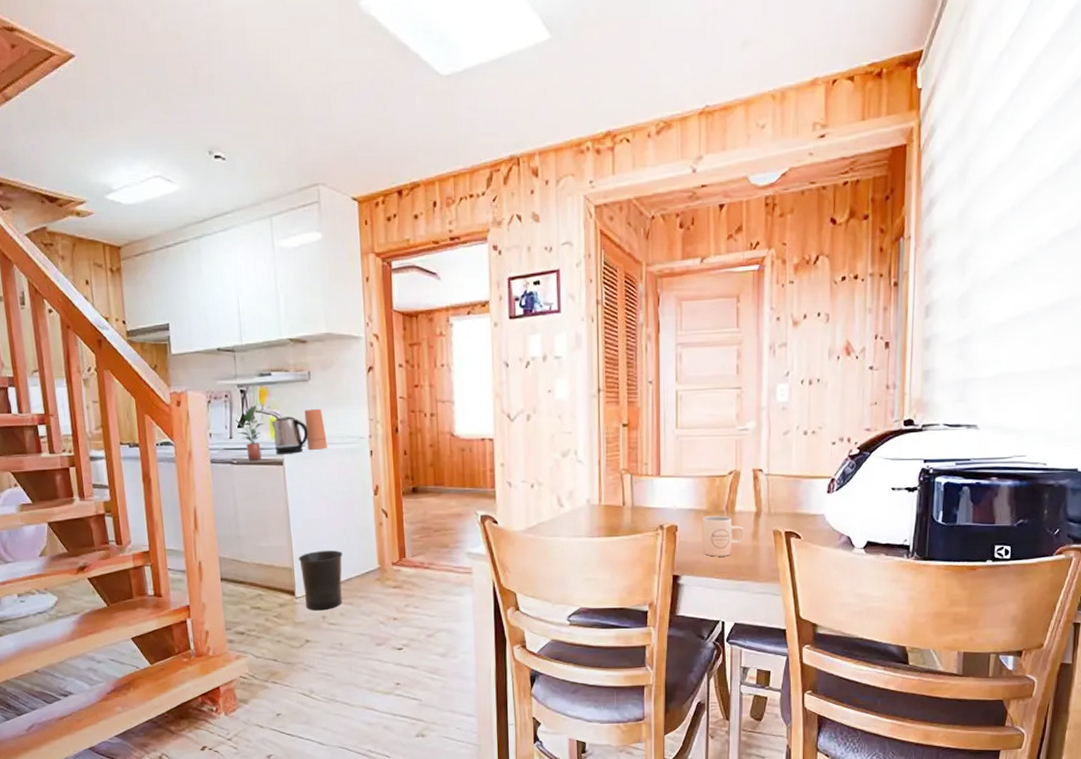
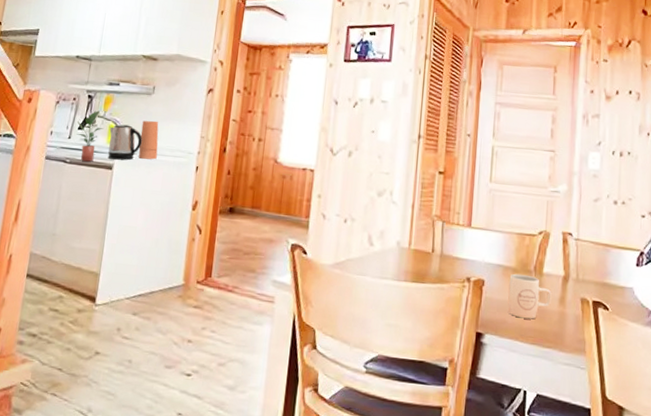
waste bin: present [298,551,343,611] -> none [104,259,151,322]

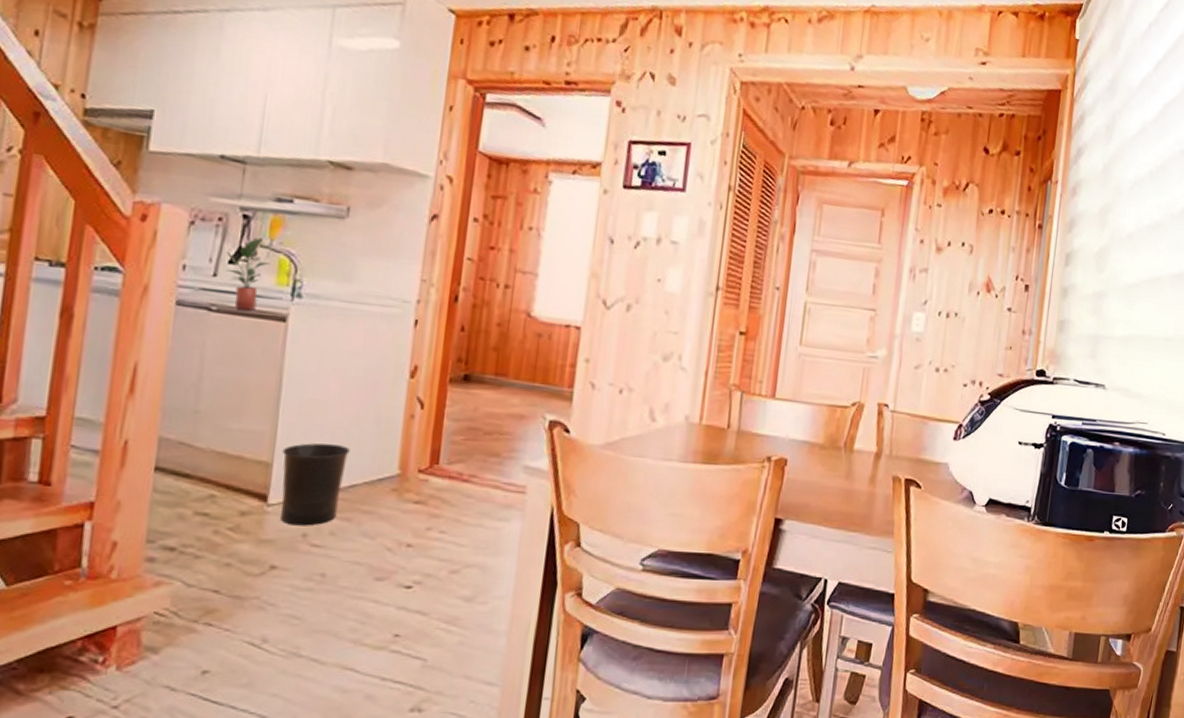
waste bin: none [104,259,151,322] -> present [281,443,350,526]
kettle: present [107,124,143,161] -> none [278,258,332,311]
canister: present [138,120,159,160] -> none [327,254,357,310]
mug: present [508,273,552,319] -> none [812,450,862,501]

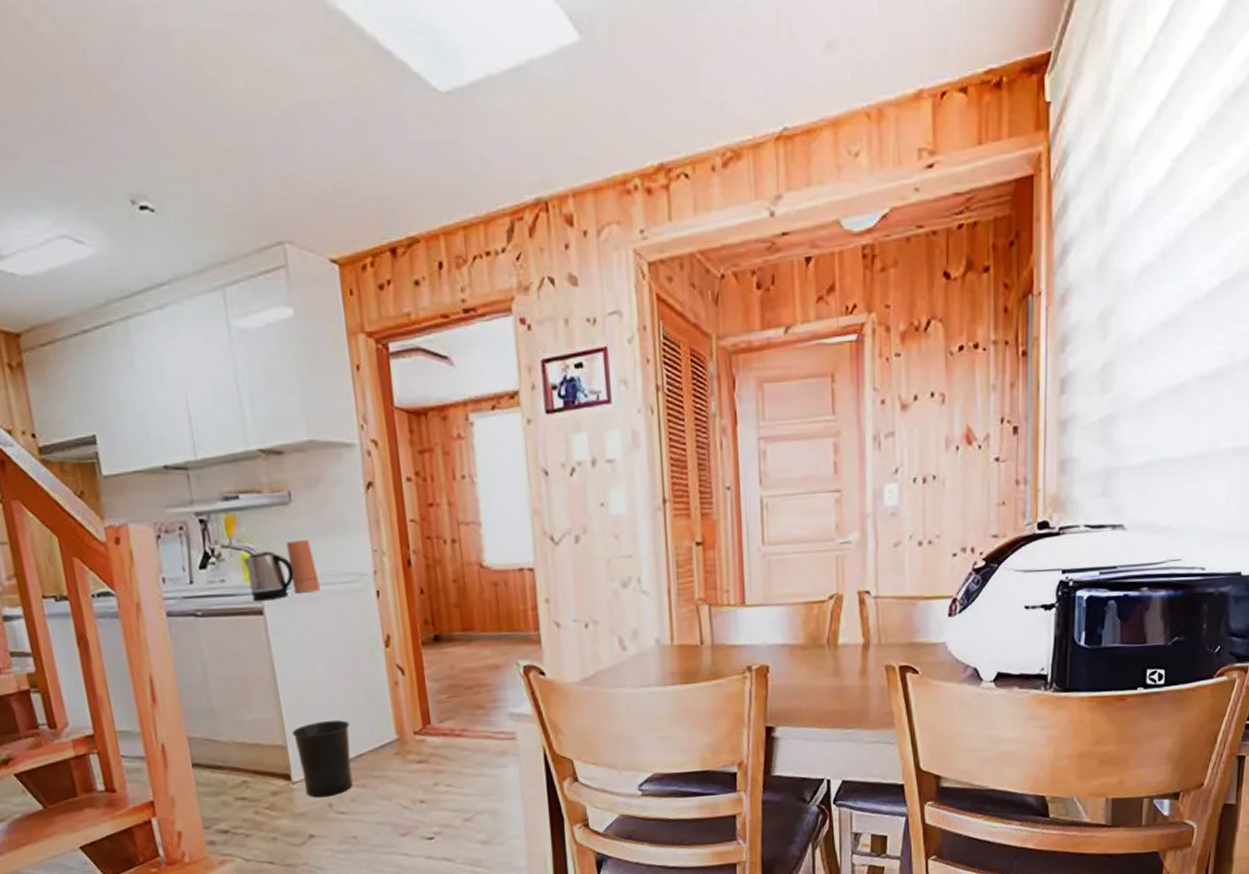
potted plant: present [225,237,271,310] -> none [196,539,236,610]
kettle: none [278,258,332,311] -> present [243,551,295,603]
canister: none [327,254,357,310] -> present [286,539,320,595]

